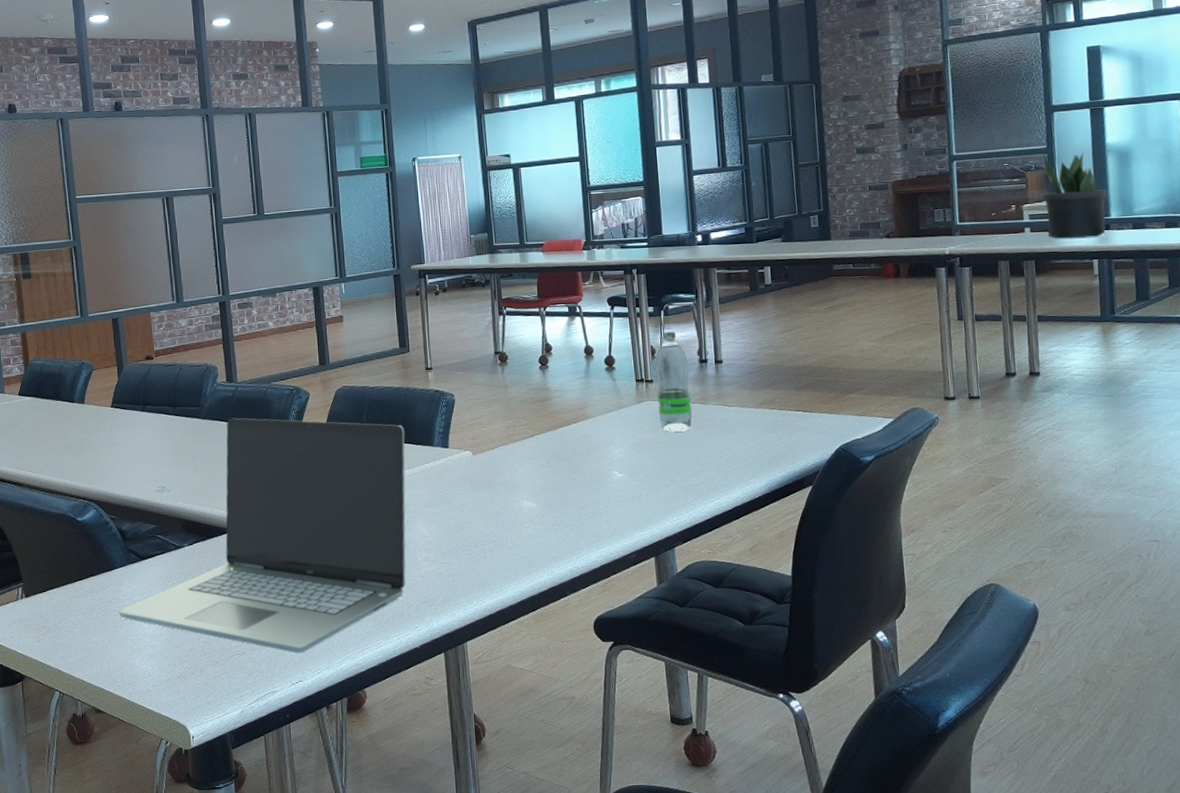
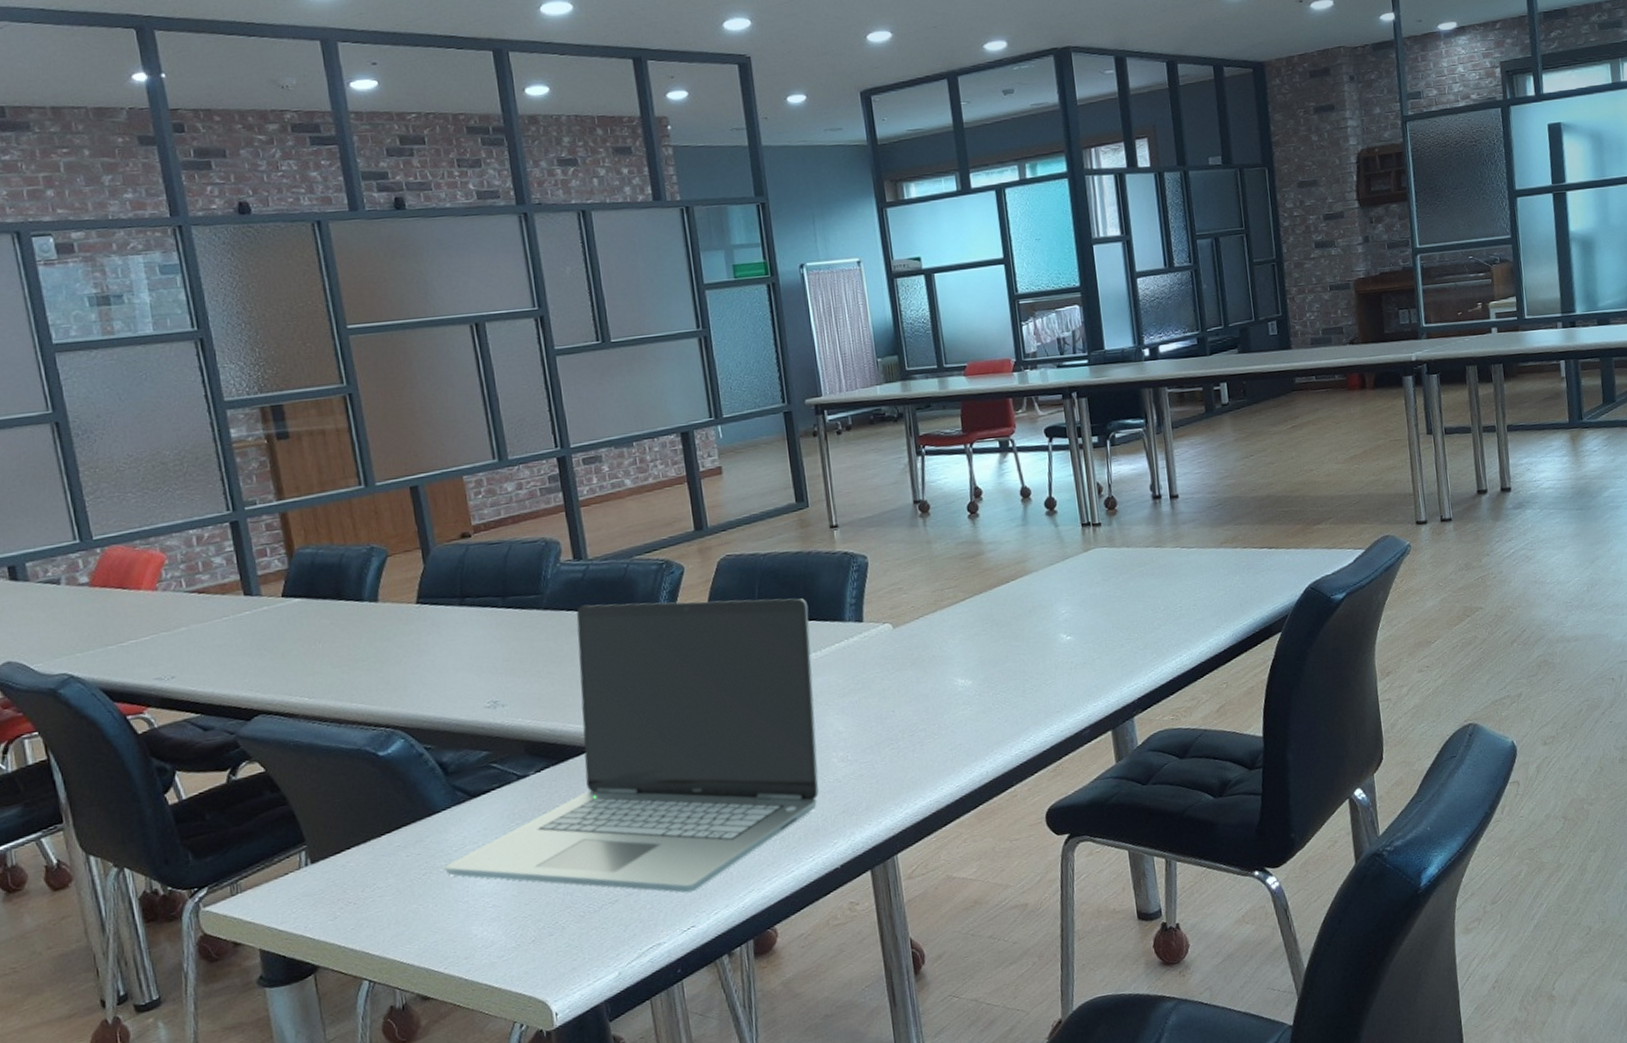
bottle: present [655,331,692,432] -> none [1102,464,1147,583]
planter: present [1043,152,1108,240] -> none [1507,242,1573,340]

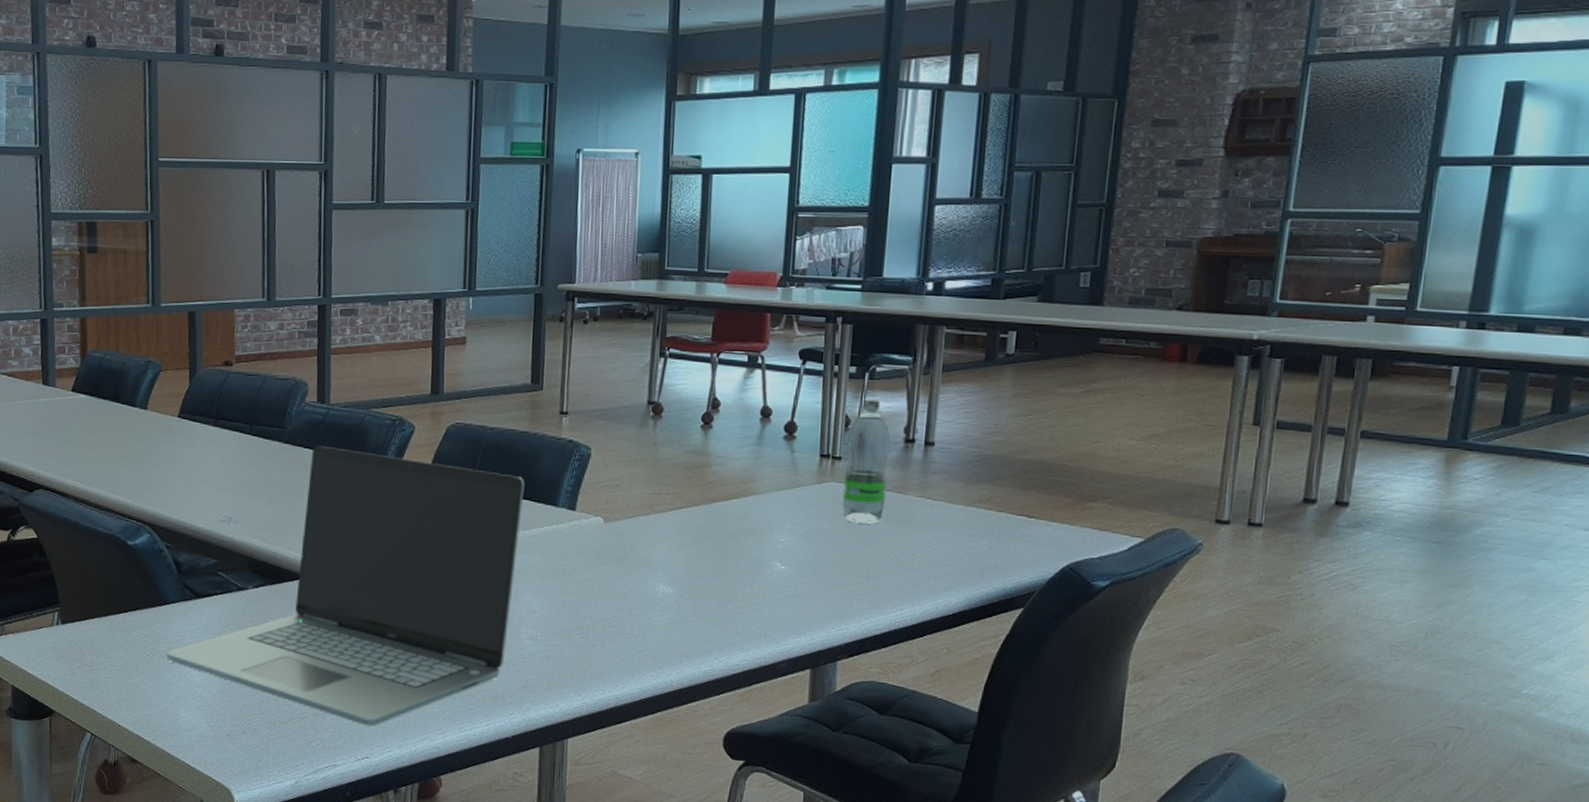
bottle: none [1102,464,1147,583] -> present [842,399,890,524]

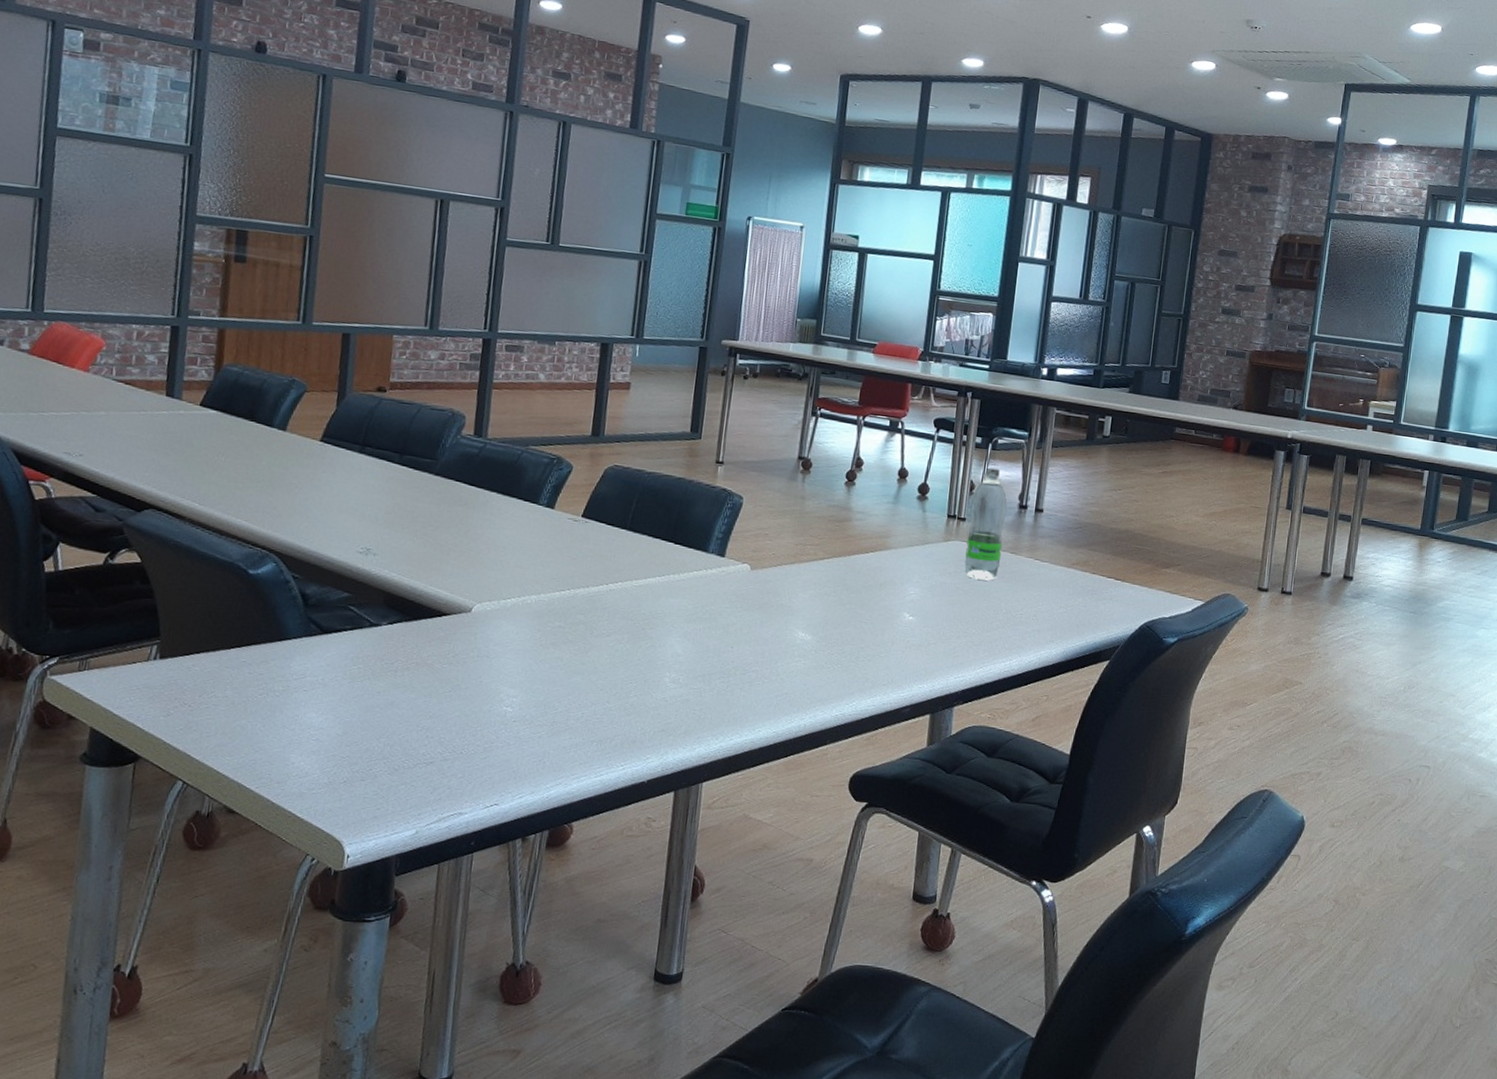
laptop: present [165,445,525,727] -> none [281,479,678,772]

